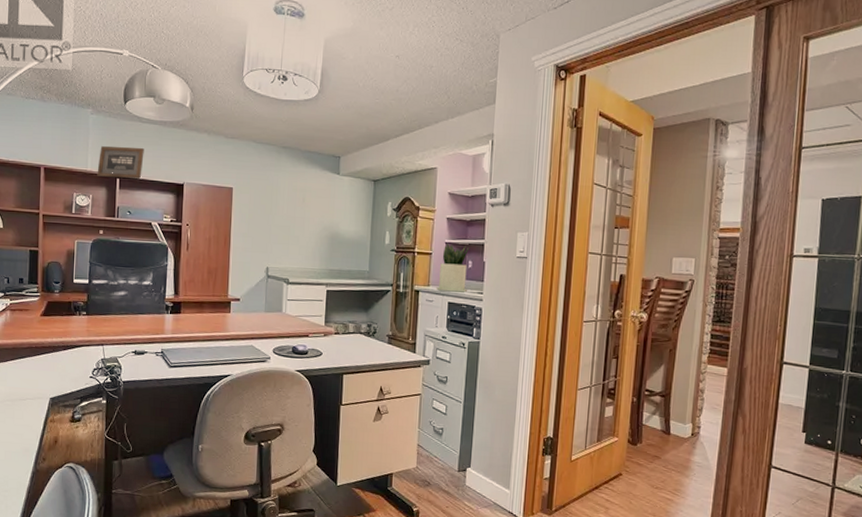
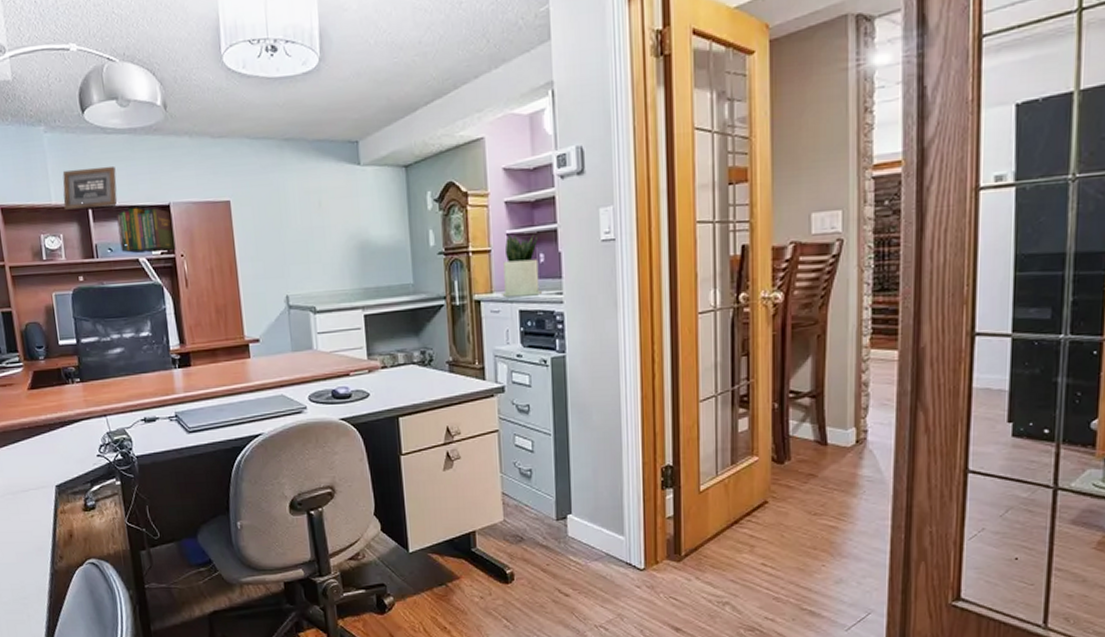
books: none [138,183,185,221] -> present [116,208,176,254]

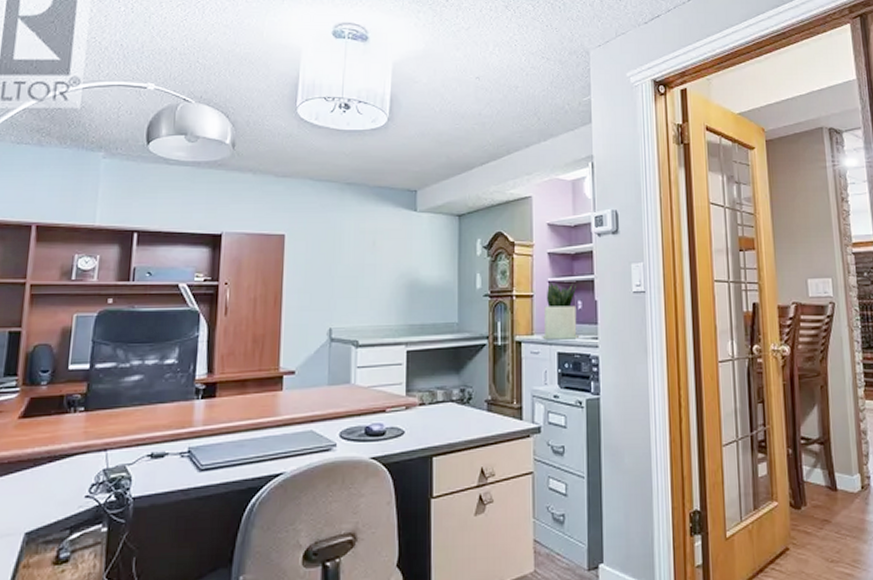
picture frame: present [62,165,117,211] -> none [107,194,171,233]
books: present [116,208,176,254] -> none [161,235,223,280]

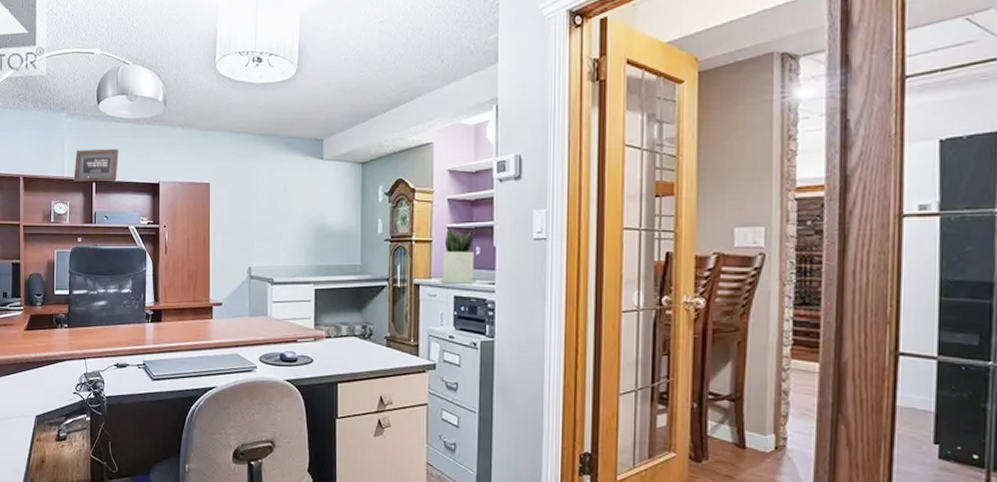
picture frame: none [107,194,171,233] -> present [73,148,119,183]

